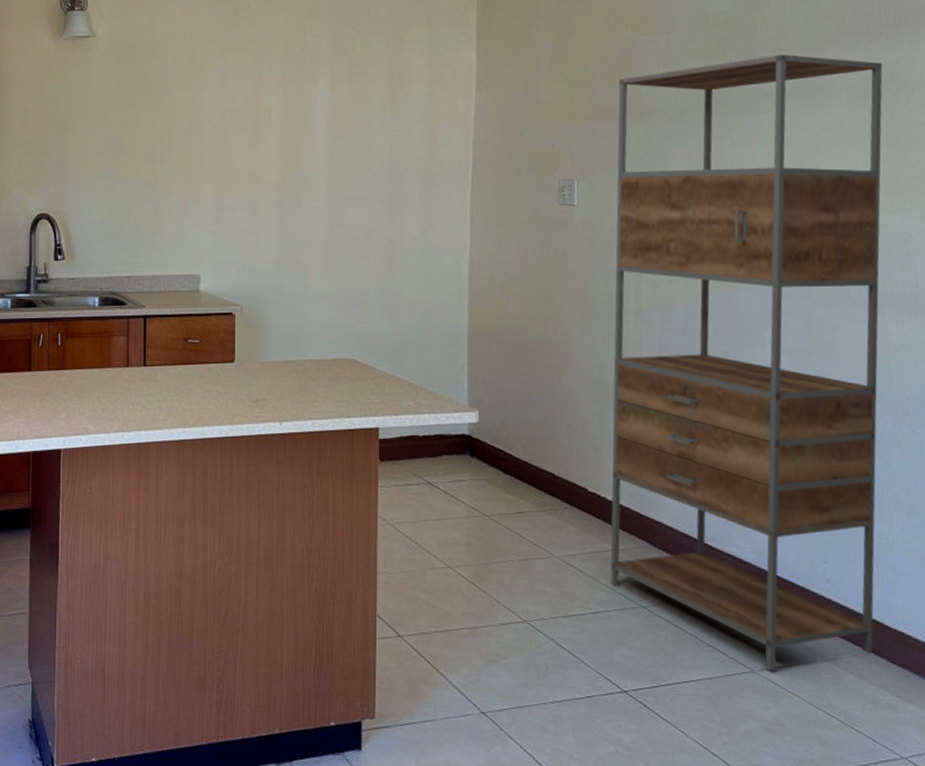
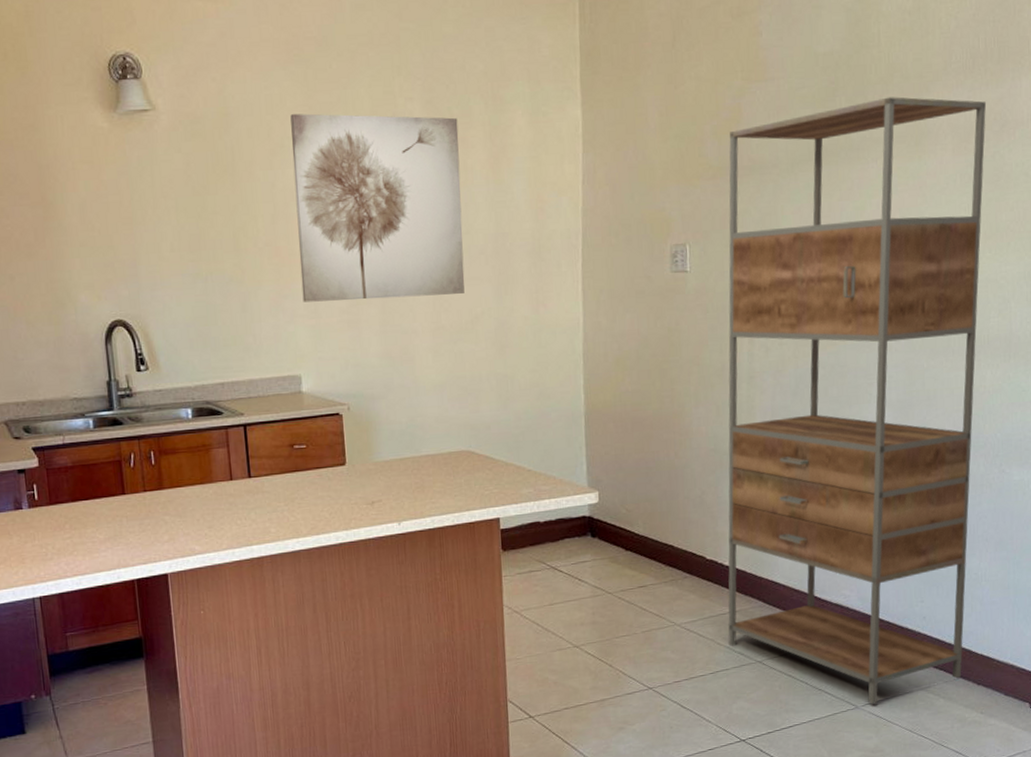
wall art: none [208,44,361,211] -> present [290,113,465,302]

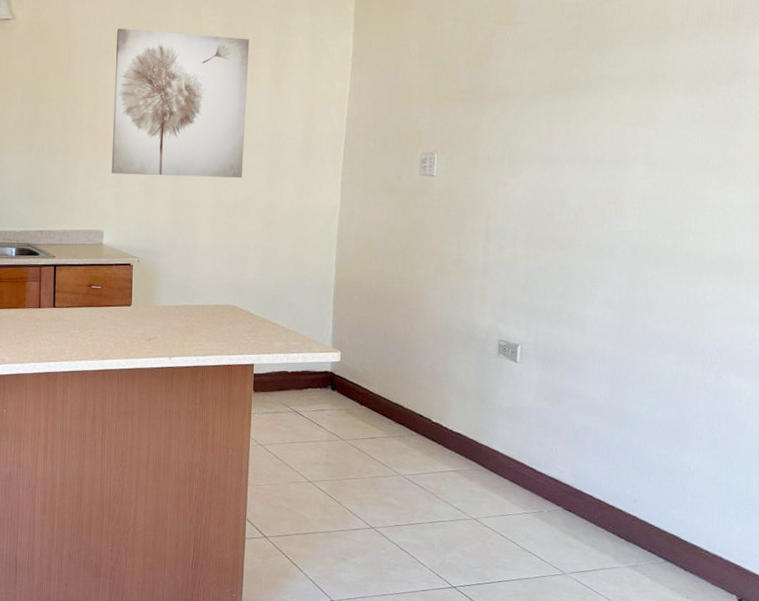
shelving unit: present [728,97,987,704] -> none [447,43,720,573]

